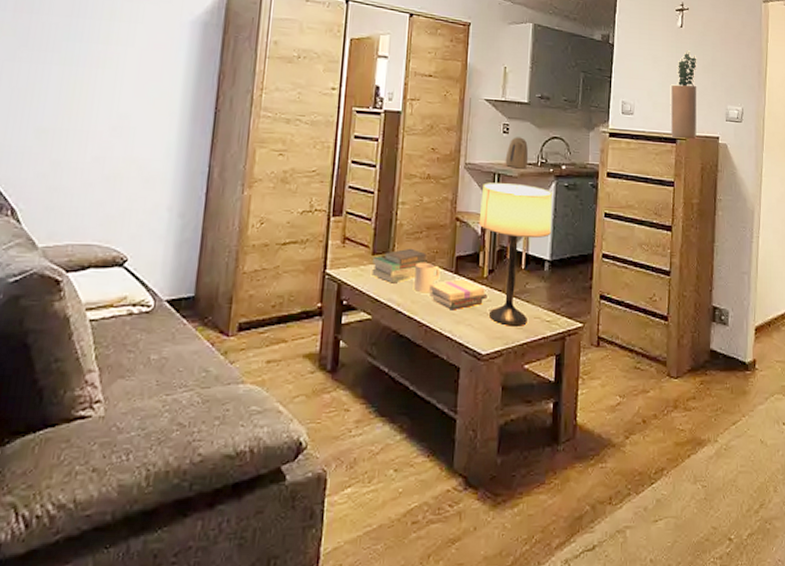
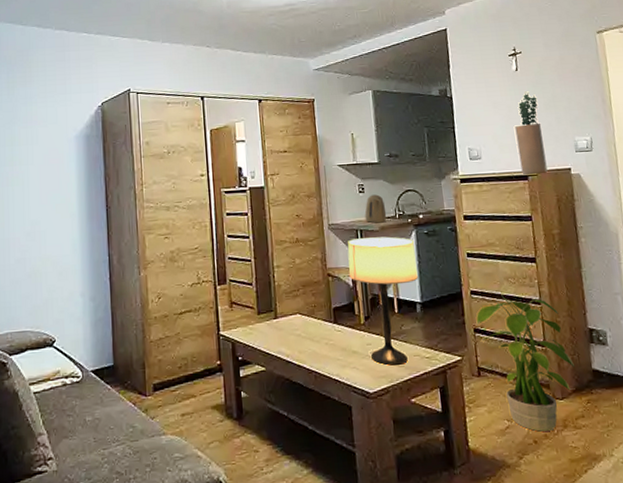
books: present [372,248,427,284] -> none [259,305,307,338]
cup: present [414,261,441,293] -> none [297,316,321,344]
books: present [428,279,488,310] -> none [312,327,367,356]
potted plant: none [603,262,693,411] -> present [476,295,574,432]

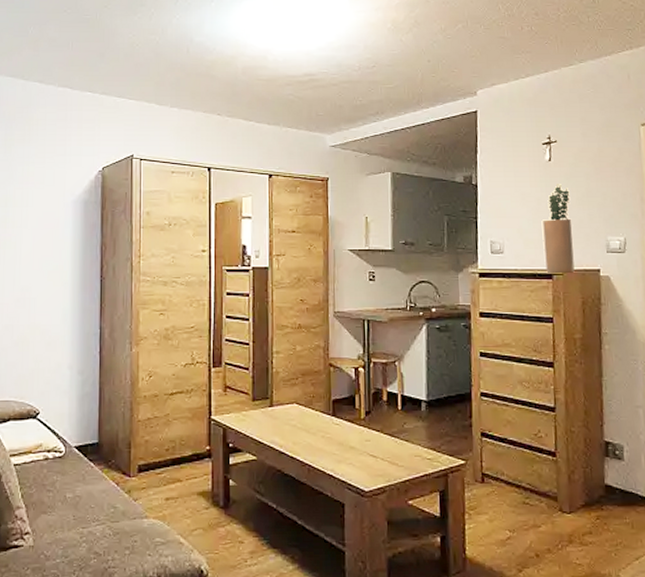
table lamp: present [347,236,418,365] -> none [352,329,425,464]
kettle: present [364,194,387,223] -> none [373,283,397,314]
potted plant: present [476,295,574,432] -> none [484,399,586,545]

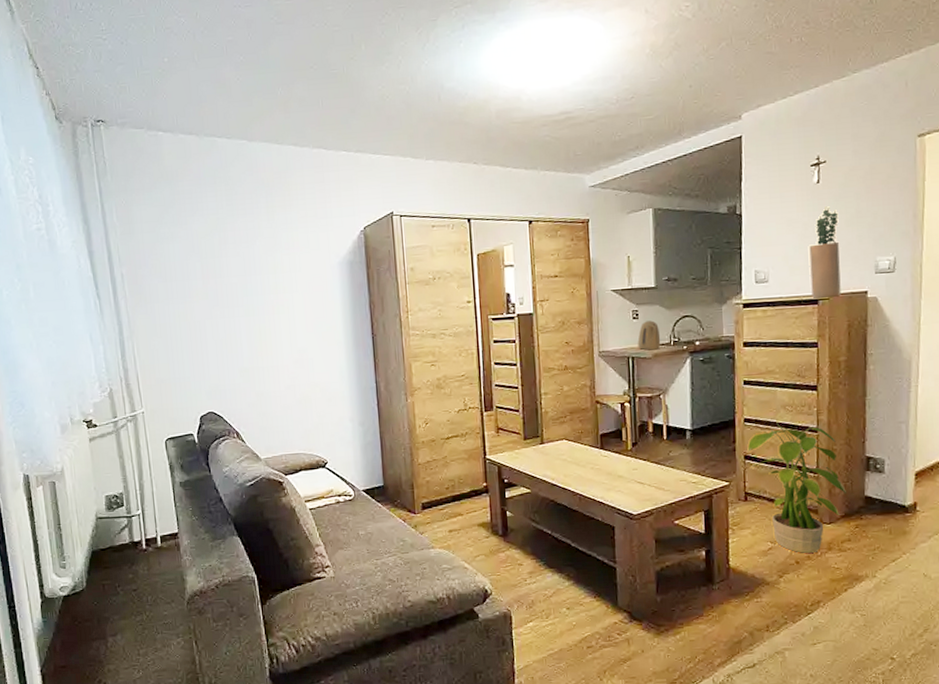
kettle: none [373,283,397,314] -> present [637,320,661,351]
potted plant: none [484,399,586,545] -> present [747,423,846,553]

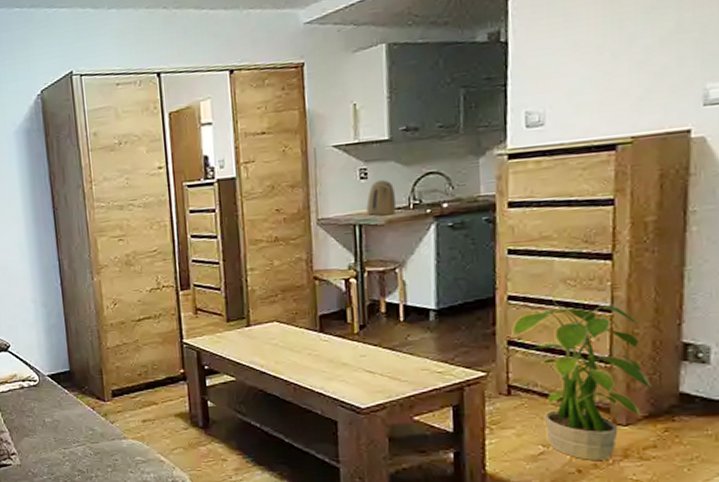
vase: present [809,206,841,300] -> none [604,22,651,144]

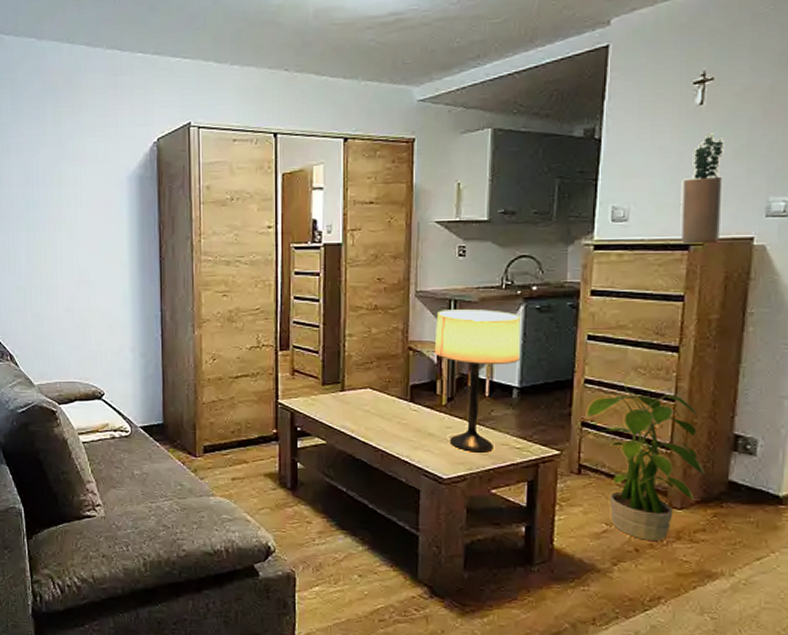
table lamp: none [341,231,434,380] -> present [434,309,520,453]
kettle: present [366,180,397,216] -> none [462,259,491,293]
vase: none [604,22,651,144] -> present [681,133,724,244]

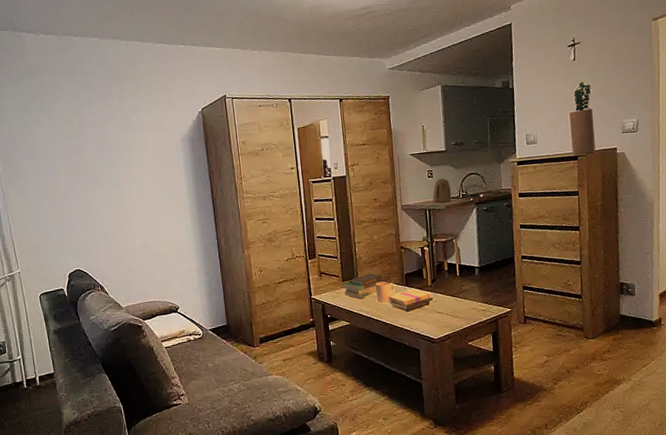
books: none [323,378,379,412] -> present [343,273,384,299]
cup: none [367,391,394,421] -> present [375,281,395,303]
books: none [382,407,447,437] -> present [387,289,433,312]
table lamp: present [434,309,520,453] -> none [418,214,477,317]
kettle: none [462,259,491,293] -> present [433,178,452,203]
potted plant: present [586,387,705,541] -> none [525,258,605,364]

